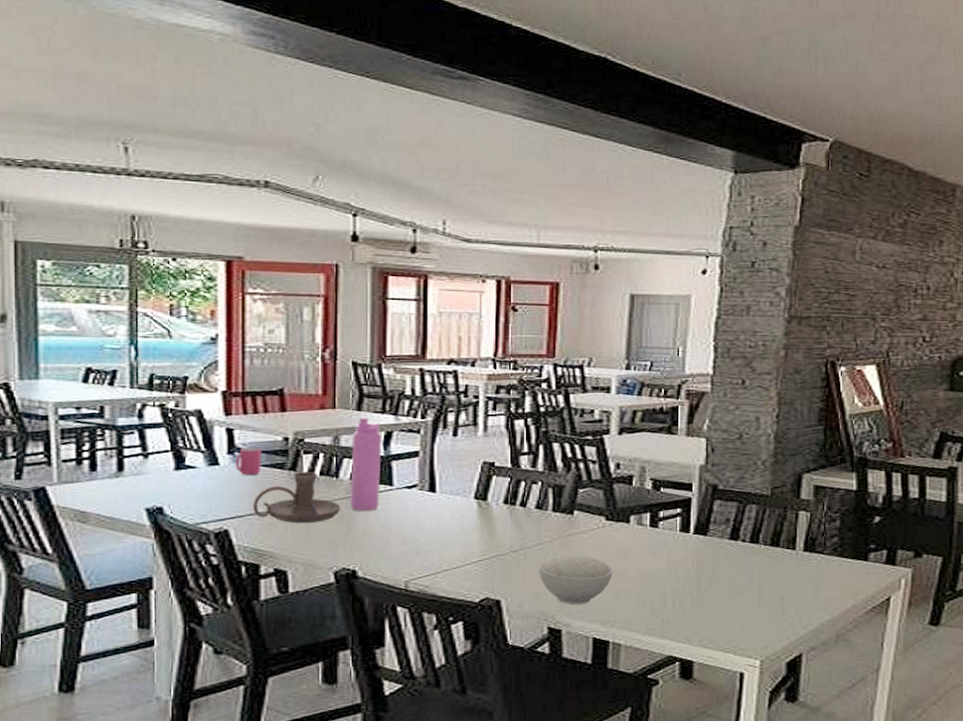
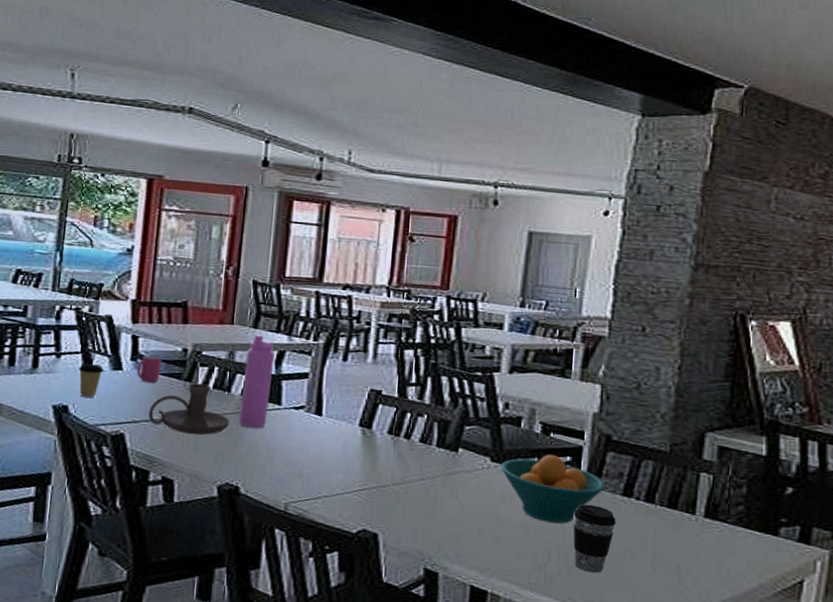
coffee cup: none [170,462,198,498] -> present [79,363,104,399]
bowl: present [538,554,614,605] -> none [418,492,496,549]
fruit bowl: none [615,509,714,571] -> present [500,455,606,524]
coffee cup: none [686,551,725,613] -> present [573,504,616,573]

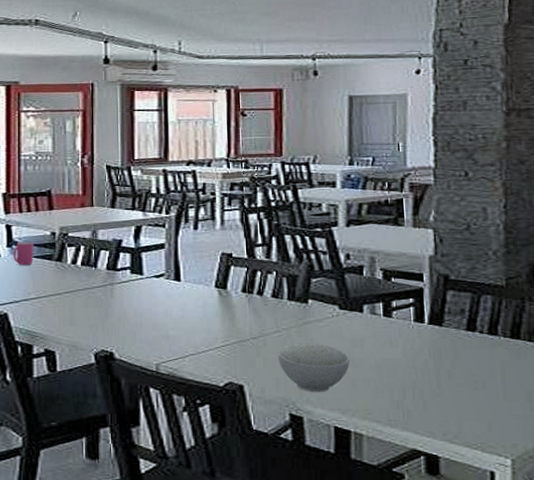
candle holder: present [148,383,230,435] -> none [27,262,99,309]
water bottle: present [239,333,275,428] -> none [107,212,133,297]
bowl: none [418,492,496,549] -> present [277,342,350,393]
fruit bowl: present [500,455,606,524] -> none [349,298,450,361]
coffee cup: present [573,504,616,573] -> none [422,341,464,406]

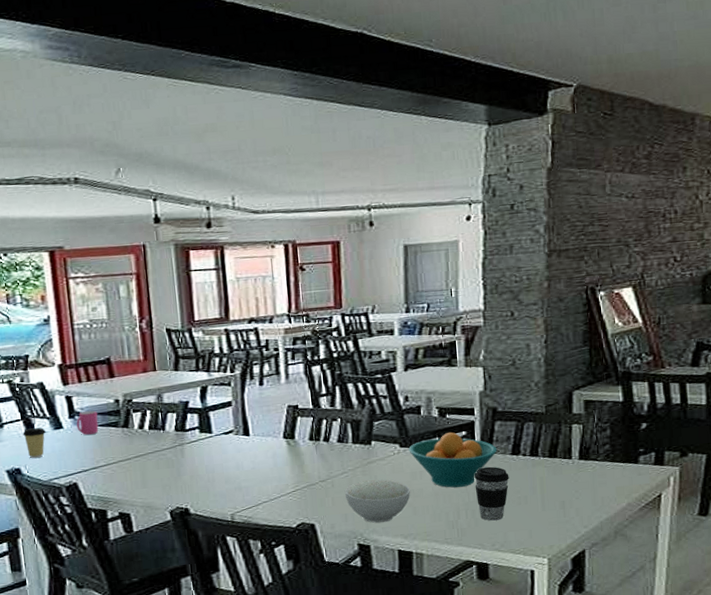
fruit bowl: none [349,298,450,361] -> present [408,432,497,488]
coffee cup: none [422,341,464,406] -> present [474,466,509,521]

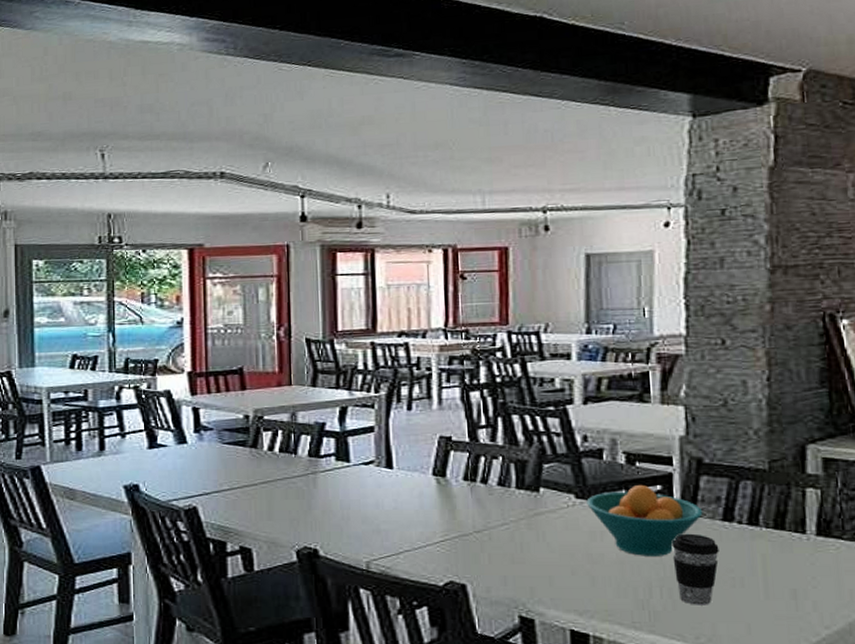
coffee cup: present [22,427,46,459] -> none [144,440,169,475]
mug: present [76,410,99,435] -> none [201,425,225,453]
bowl: present [344,479,411,523] -> none [504,535,589,592]

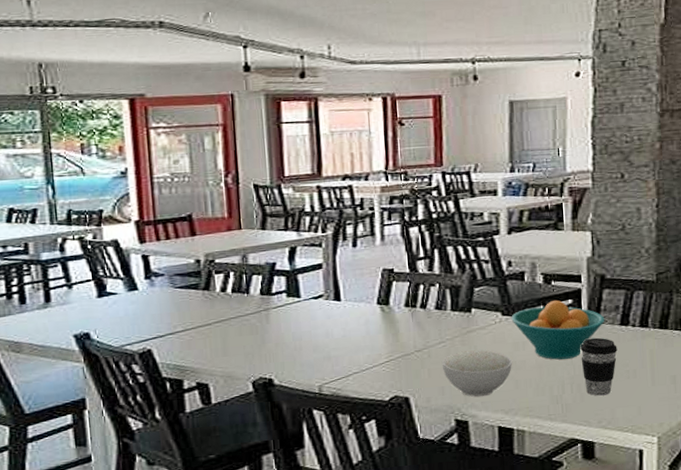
bowl: none [504,535,589,592] -> present [441,349,513,397]

